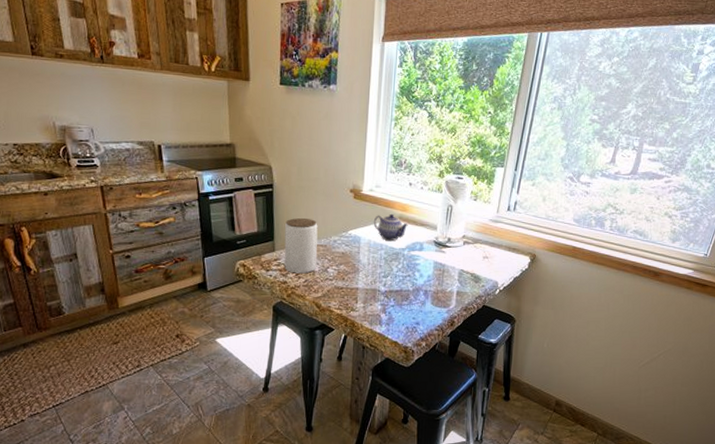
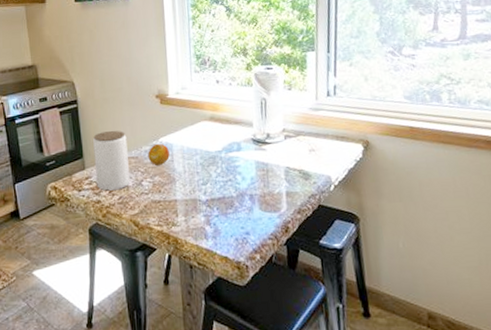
fruit: none [336,235,357,255] -> present [148,143,170,165]
teapot: present [373,213,408,241] -> none [183,115,222,144]

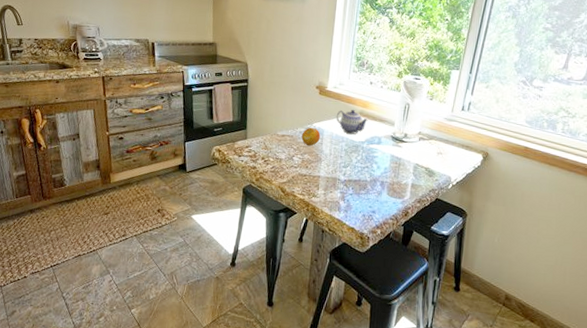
jar: present [92,131,131,191] -> none [255,110,286,161]
teapot: none [183,115,222,144] -> present [336,109,368,134]

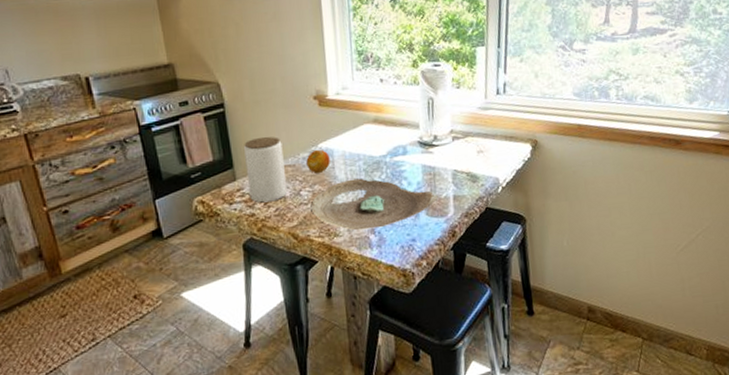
jar: none [255,110,286,161] -> present [243,137,288,203]
decorative bowl: none [299,155,399,197] -> present [312,178,438,231]
teapot: present [336,109,368,134] -> none [345,117,386,149]

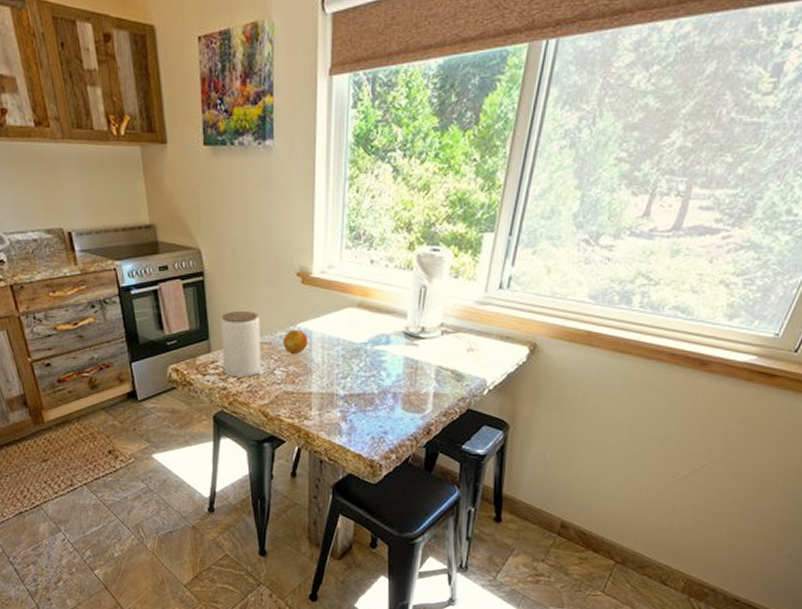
decorative bowl: present [312,178,438,231] -> none [285,364,417,416]

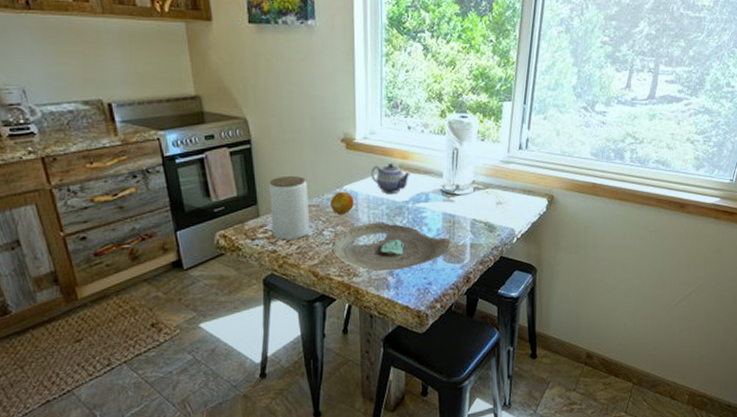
decorative bowl: none [285,364,417,416] -> present [333,222,456,272]
teapot: none [327,300,371,333] -> present [370,162,411,193]

